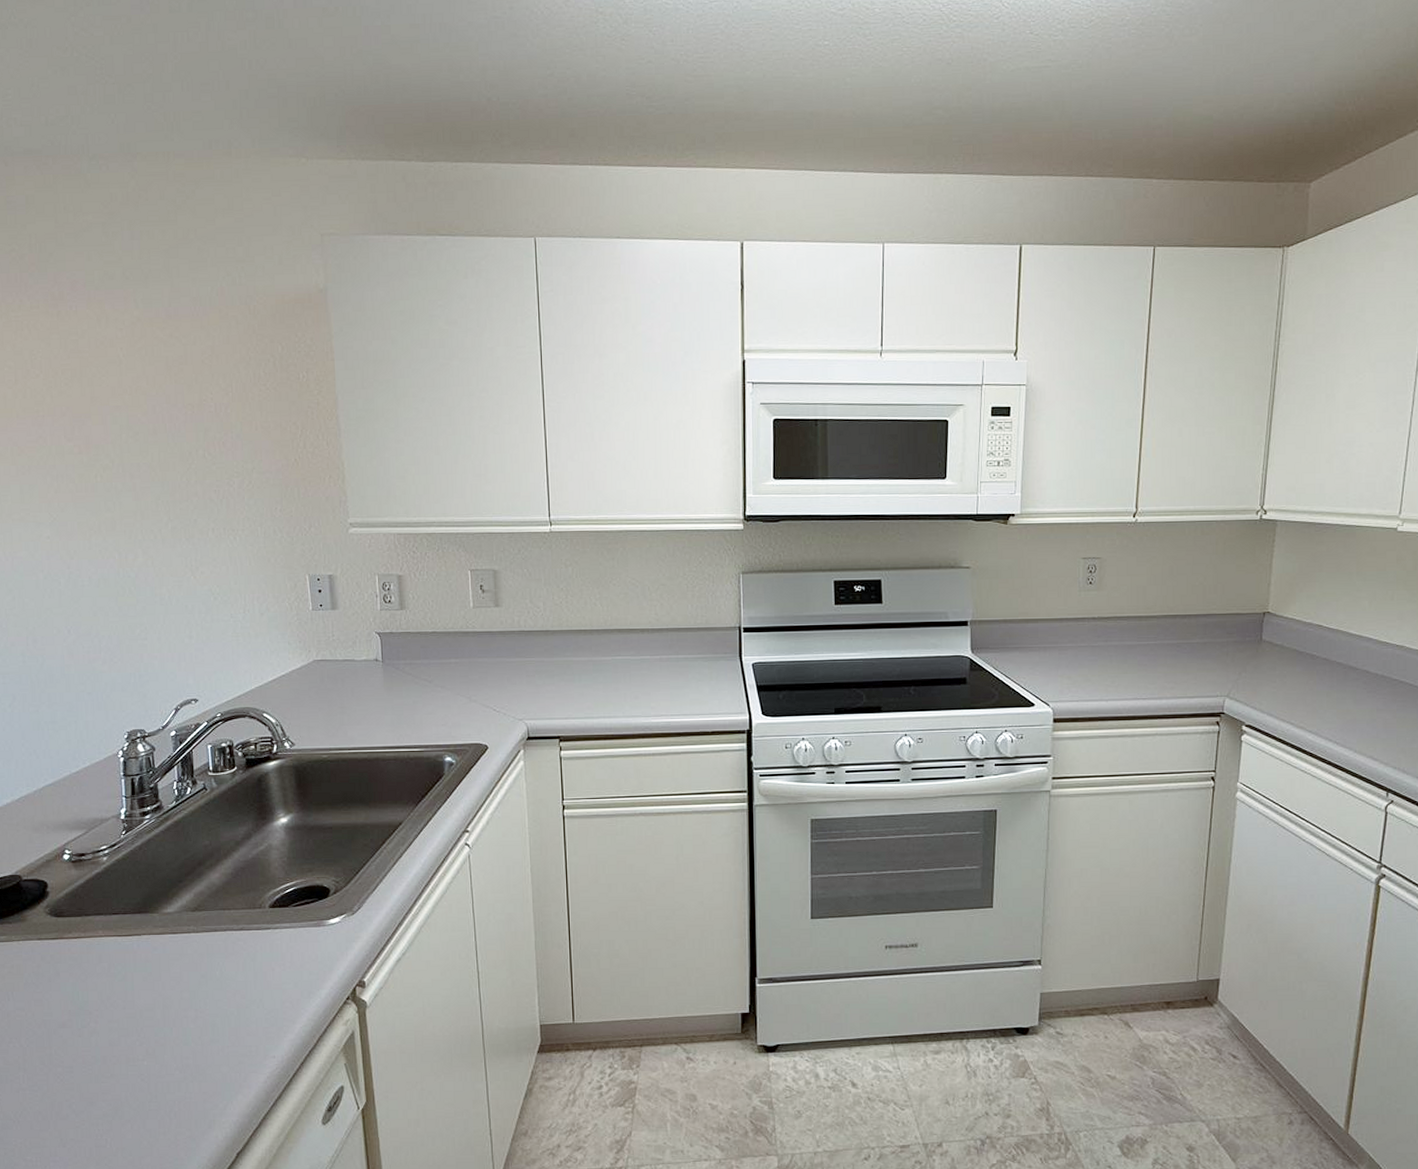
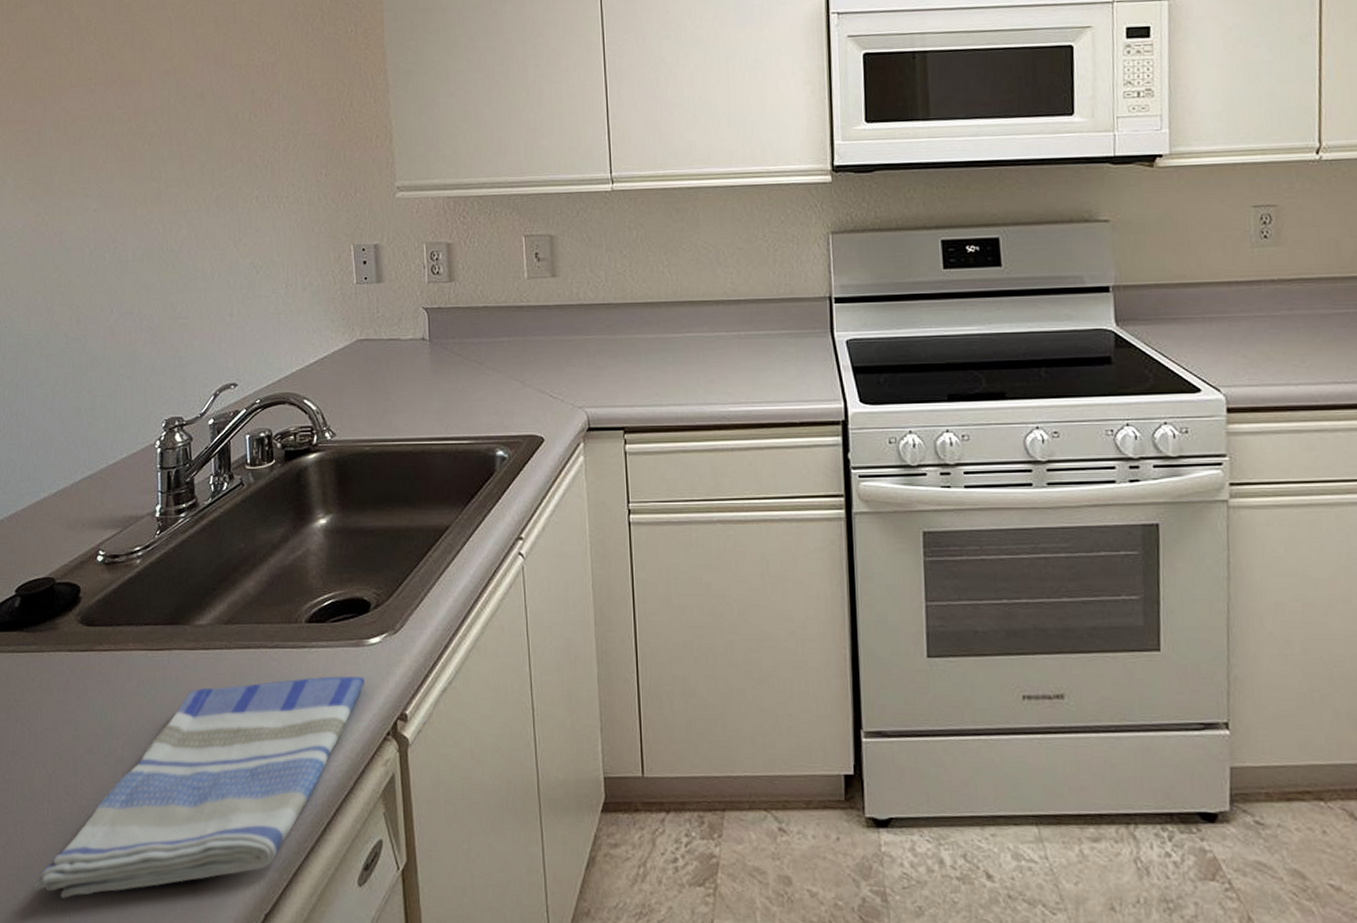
dish towel: none [12,952,326,1152] -> present [33,676,365,898]

